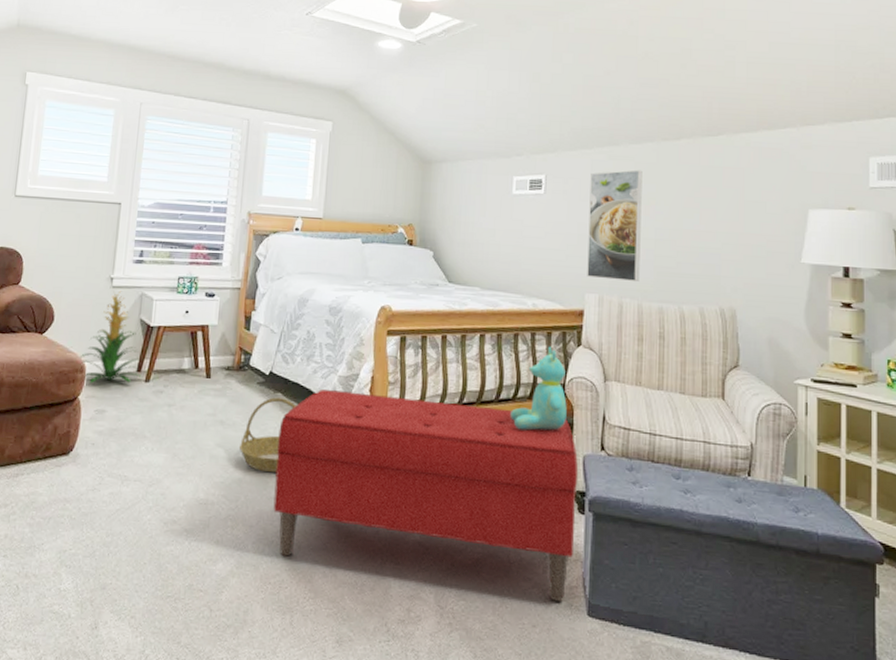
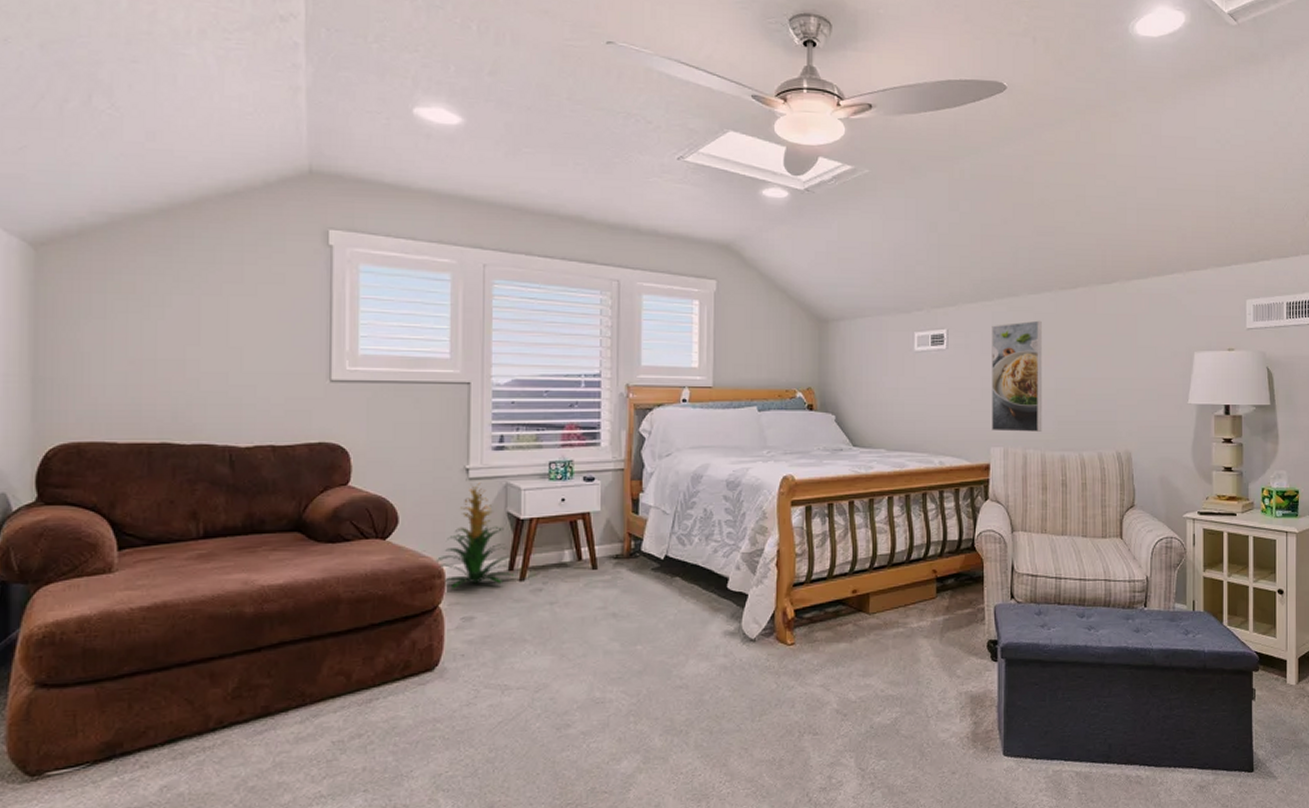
basket: present [240,397,296,473] -> none [637,582,696,662]
bench: present [273,388,579,601] -> none [679,567,990,746]
teddy bear: present [510,346,567,431] -> none [922,502,977,588]

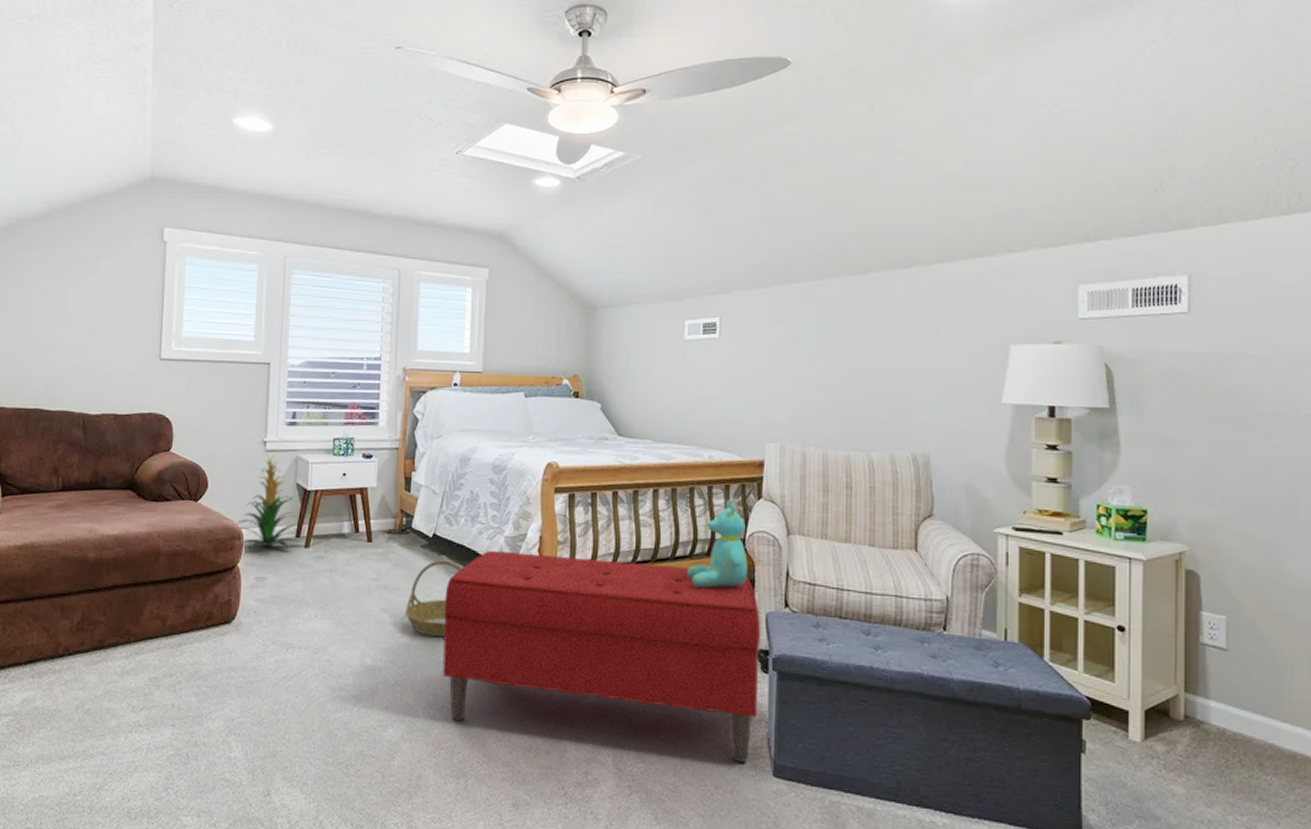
basket: none [637,582,696,662] -> present [405,560,461,638]
bench: none [679,567,990,746] -> present [442,550,761,762]
teddy bear: none [922,502,977,588] -> present [688,500,748,588]
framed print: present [992,320,1042,433] -> none [767,308,826,430]

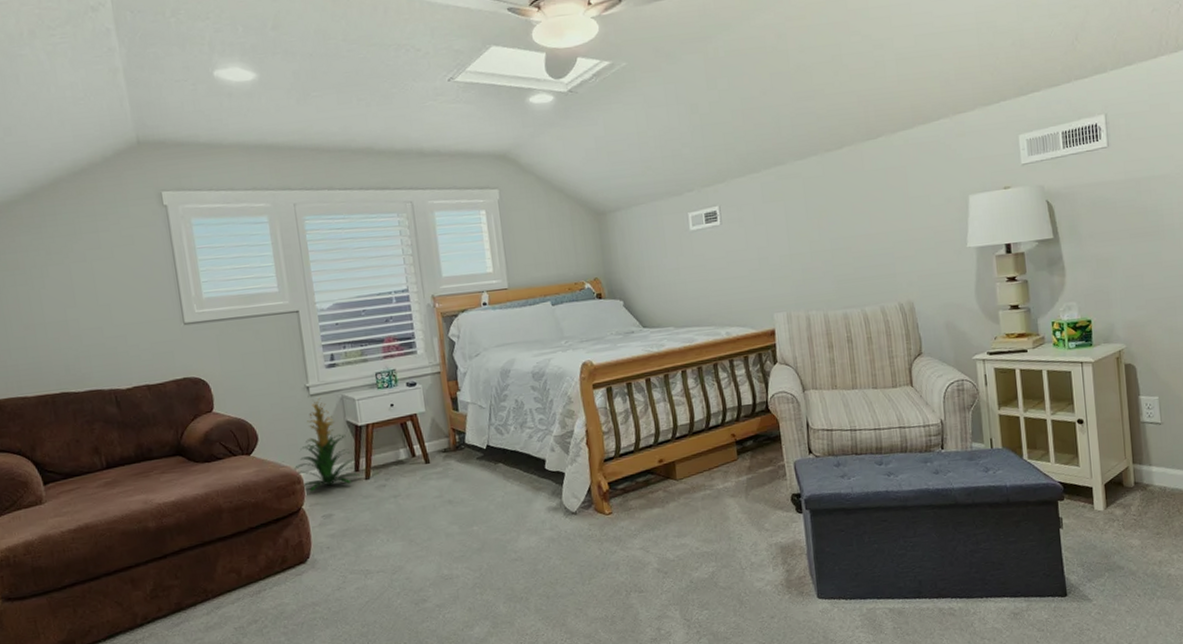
basket: present [405,560,461,638] -> none [472,467,518,538]
bench: present [442,550,761,762] -> none [506,433,798,608]
teddy bear: present [688,500,748,588] -> none [722,369,774,451]

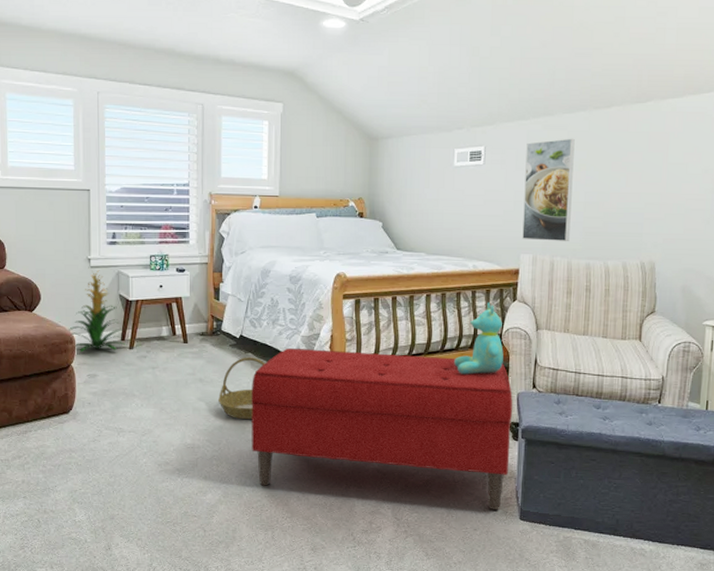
basket: none [472,467,518,538] -> present [218,357,265,420]
bench: none [506,433,798,608] -> present [251,347,513,510]
teddy bear: none [722,369,774,451] -> present [454,302,504,375]
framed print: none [762,185,822,297] -> present [522,138,575,242]

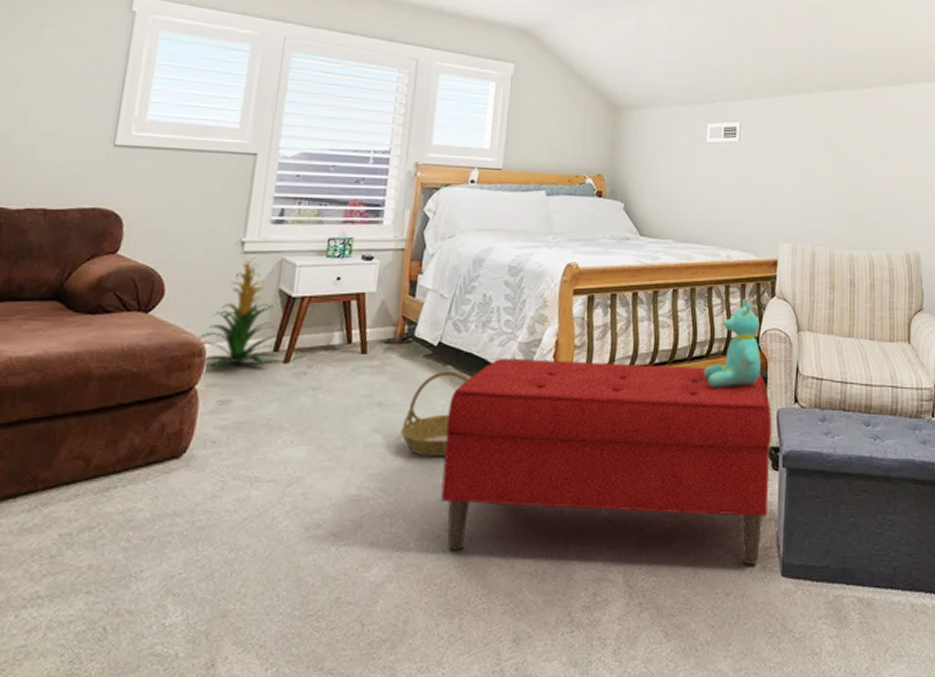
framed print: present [522,138,575,242] -> none [781,117,834,230]

